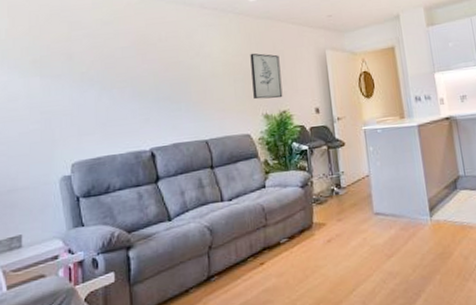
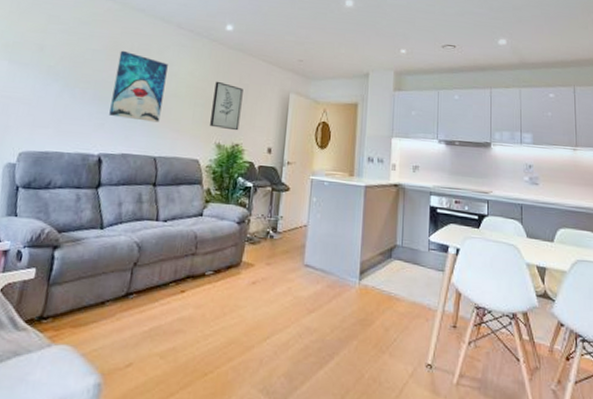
wall art: none [149,42,203,110] -> present [109,50,168,123]

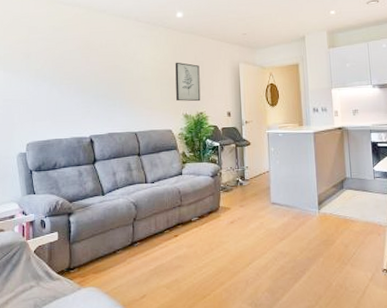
wall art: present [109,50,168,123] -> none [92,48,134,104]

